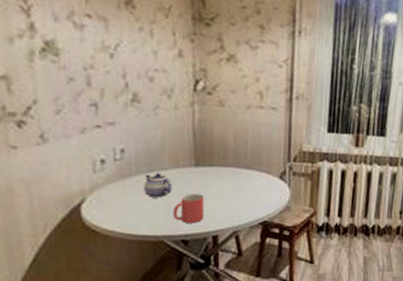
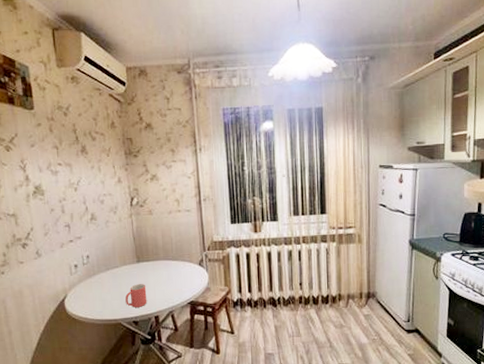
teapot: present [143,173,173,198] -> none [103,271,124,290]

